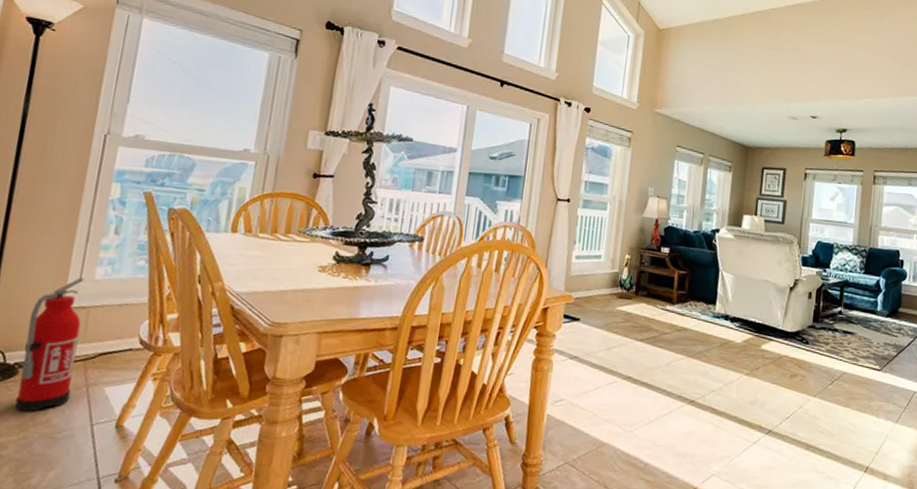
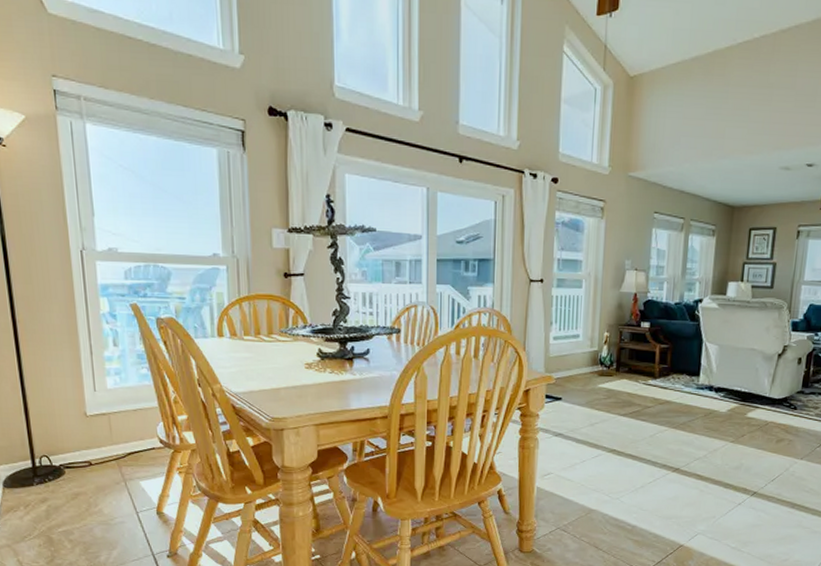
fire extinguisher: present [14,277,85,412] -> none [61,388,113,505]

